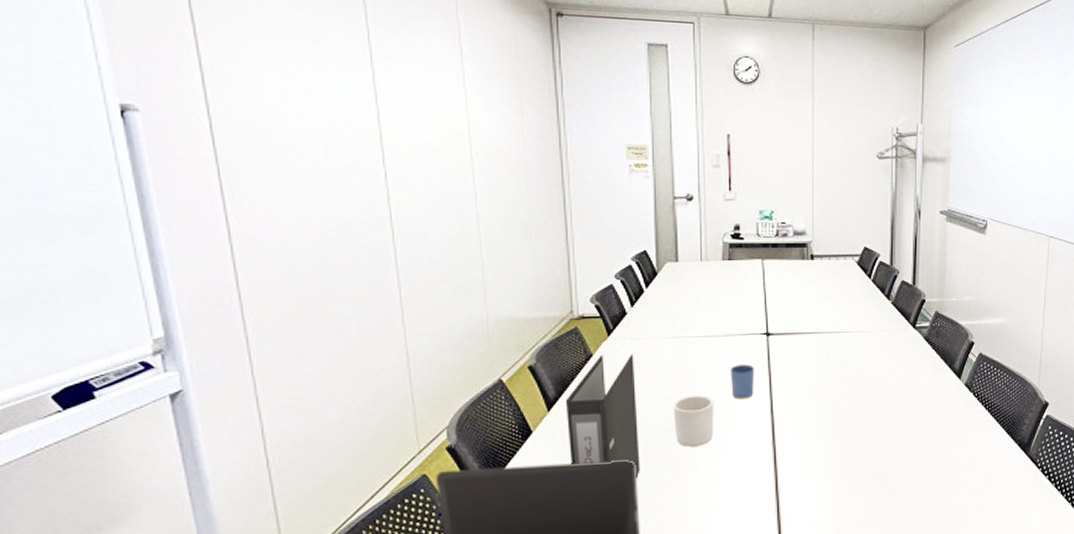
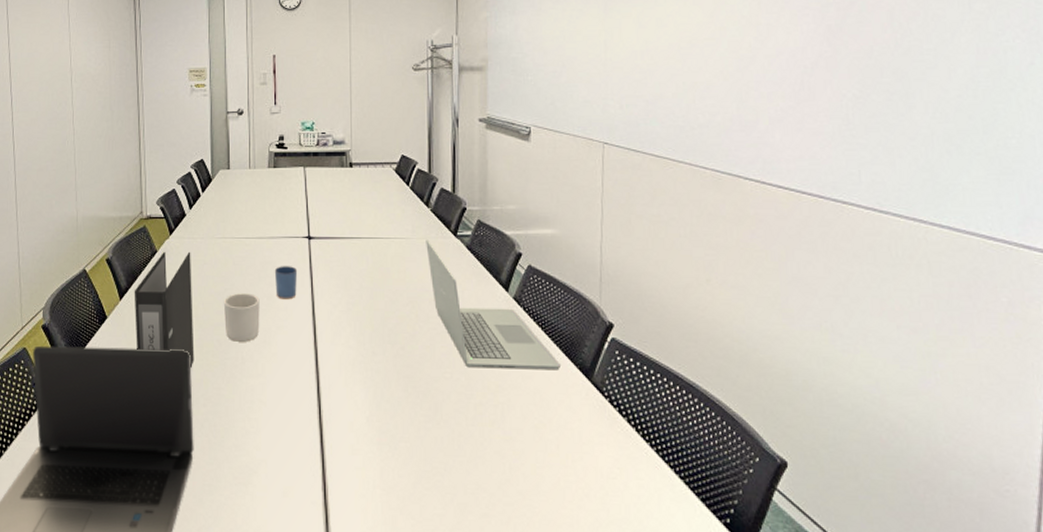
laptop: none [886,332,1003,453] -> present [426,239,560,369]

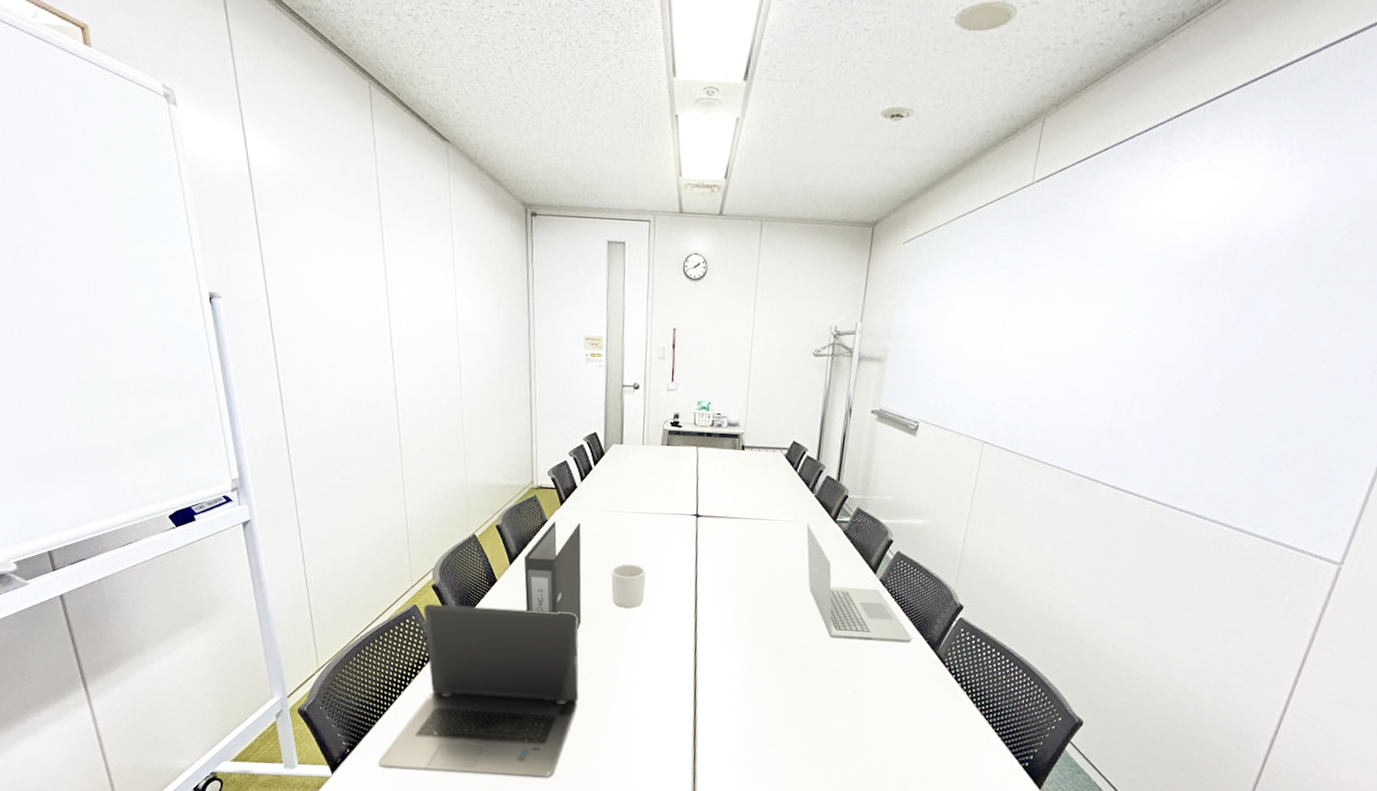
mug: present [274,266,298,300] -> none [661,540,684,572]

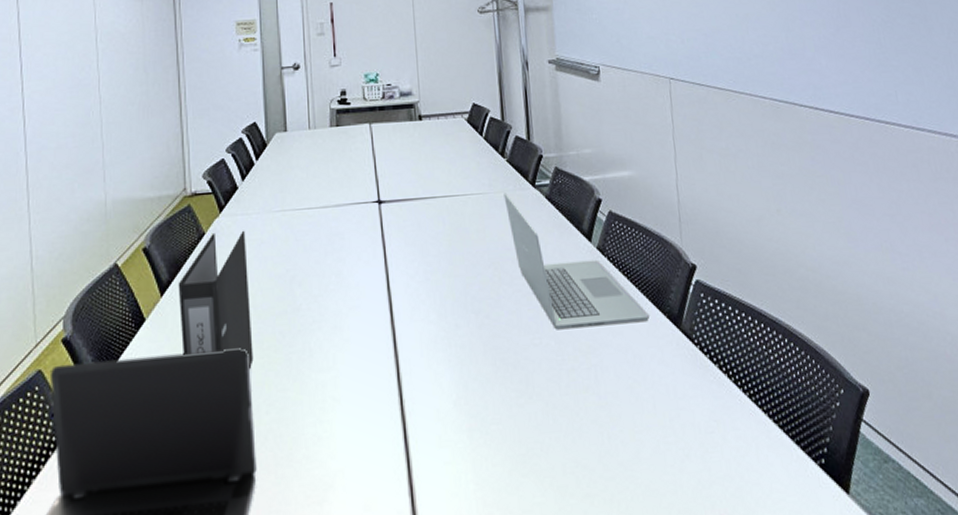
mug: present [611,564,646,608] -> none [285,272,329,331]

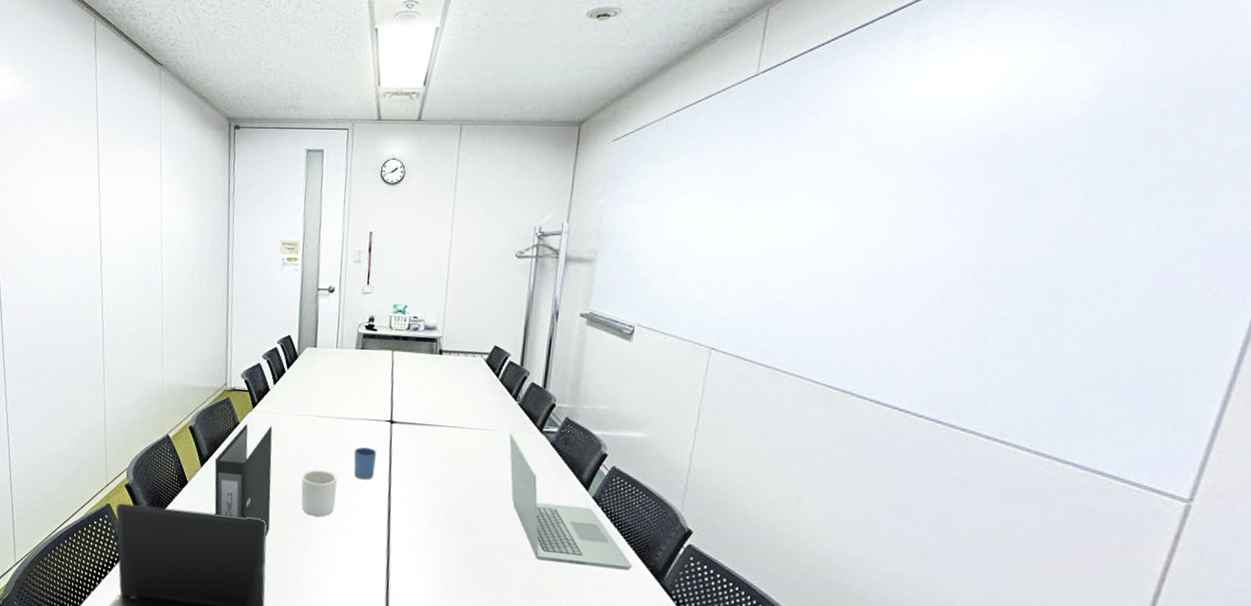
mug: none [285,272,329,331] -> present [301,470,337,517]
mug: none [342,236,369,276] -> present [353,447,377,480]

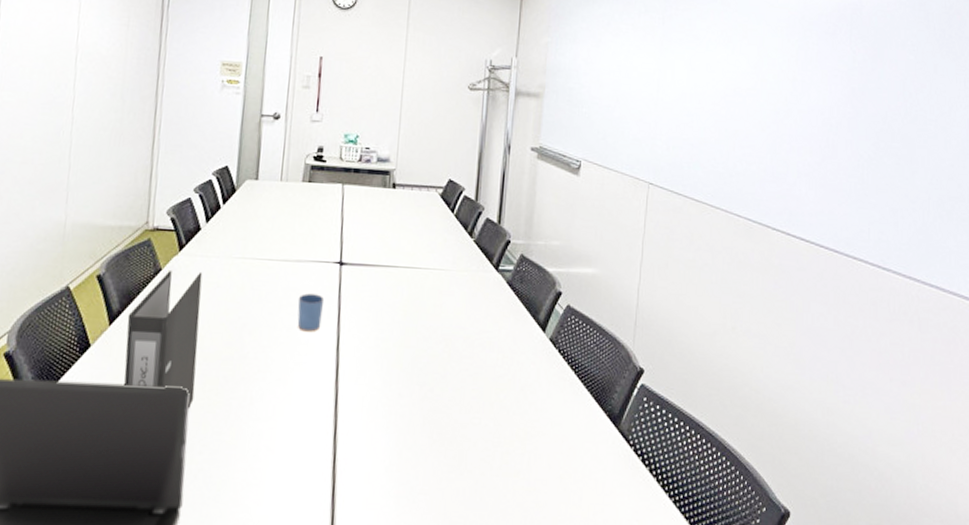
mug: present [301,470,337,517] -> none [234,322,278,379]
laptop: present [509,433,632,570] -> none [465,272,590,416]

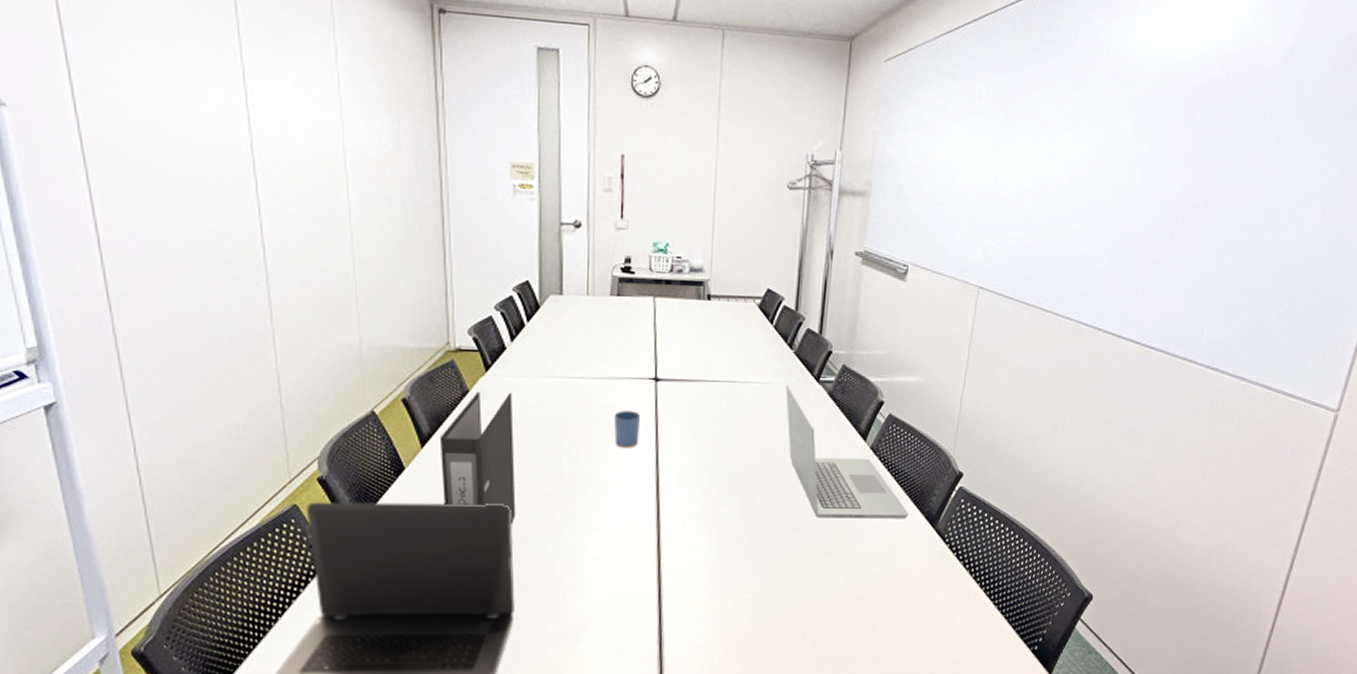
laptop: none [465,272,590,416] -> present [785,384,908,519]

